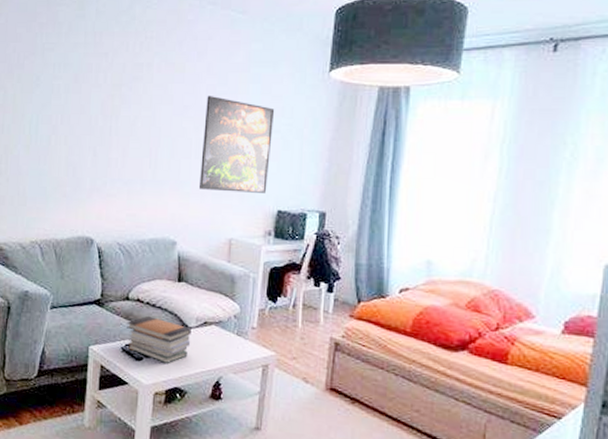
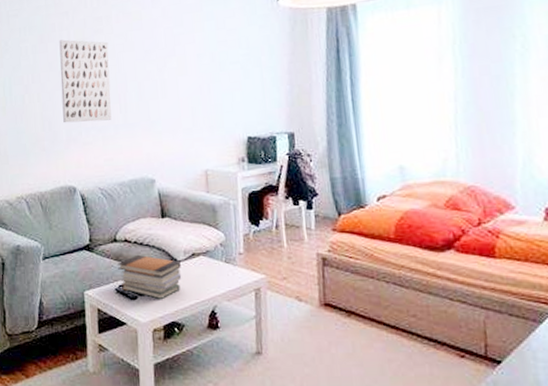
wall art: none [89,82,146,174] -> present [59,39,112,123]
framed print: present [198,96,275,193] -> none [165,37,235,127]

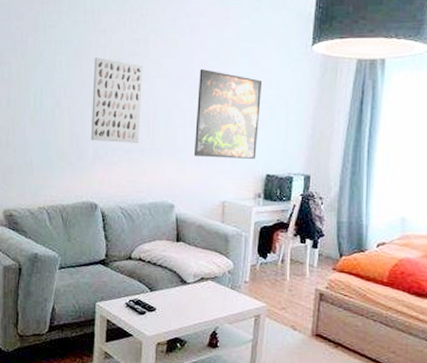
book stack: present [118,254,182,299] -> none [130,273,190,316]
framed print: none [165,37,235,127] -> present [193,69,263,159]

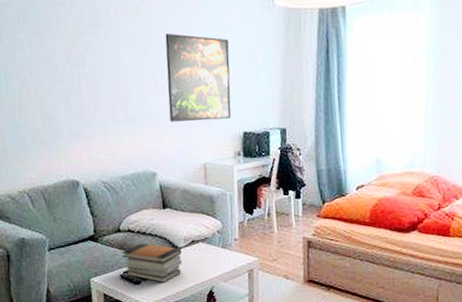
wall art: present [91,58,143,143] -> none [56,32,113,118]
book stack: none [130,273,190,316] -> present [122,243,183,283]

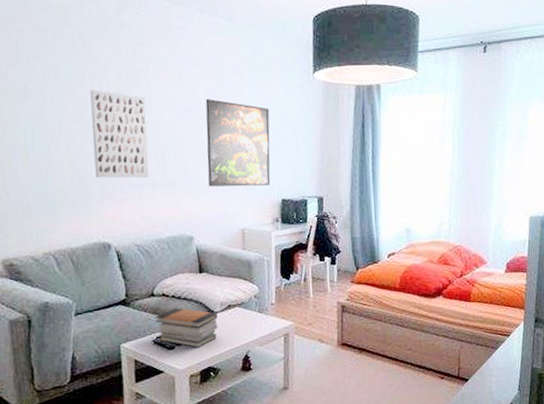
wall art: none [56,32,113,118] -> present [90,90,149,178]

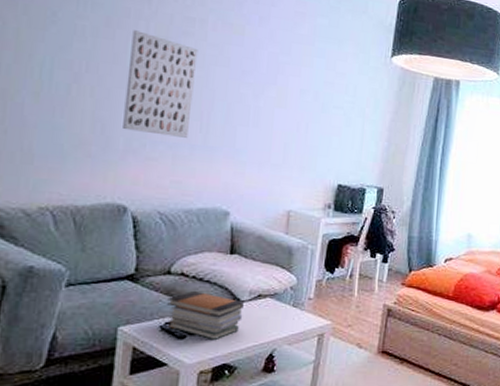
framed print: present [205,99,271,187] -> none [256,64,339,167]

